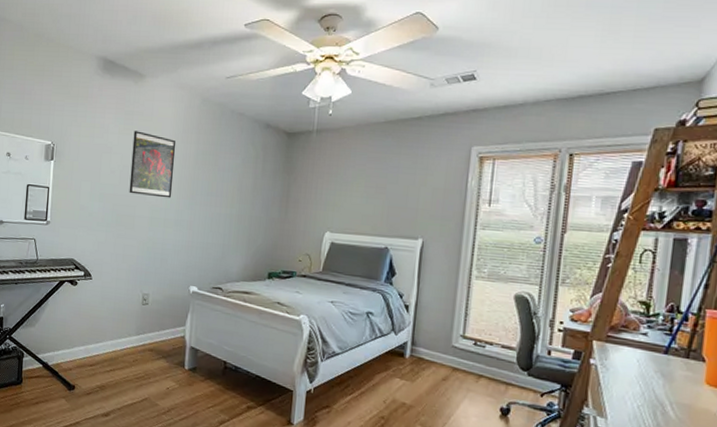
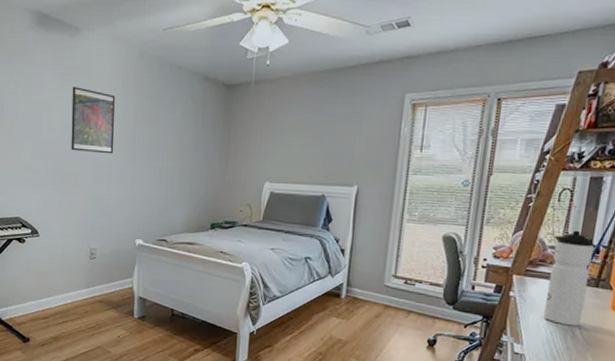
water bottle: none [629,294,681,401] -> present [543,230,594,326]

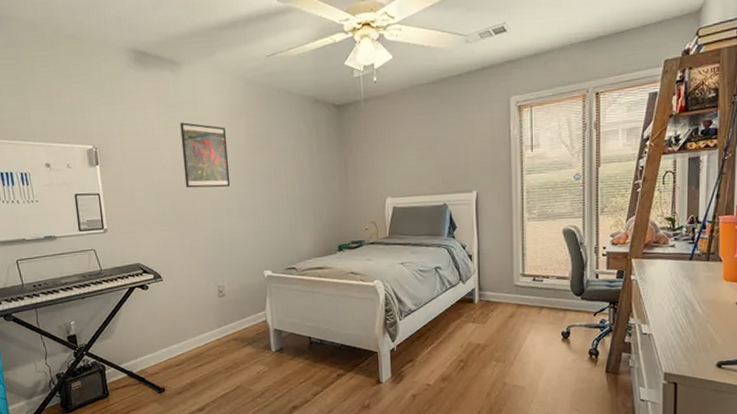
water bottle: present [543,230,594,326] -> none [665,209,700,301]

